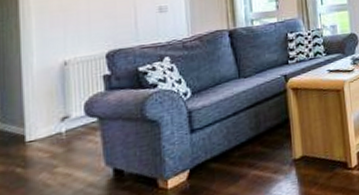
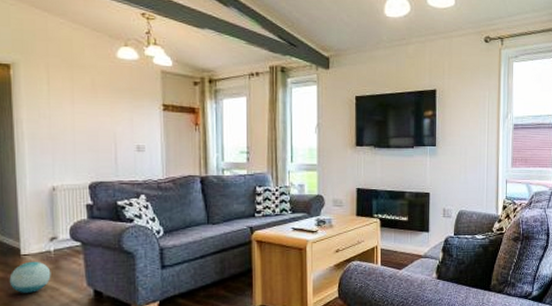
ball: none [11,146,63,186] -> present [9,261,51,293]

